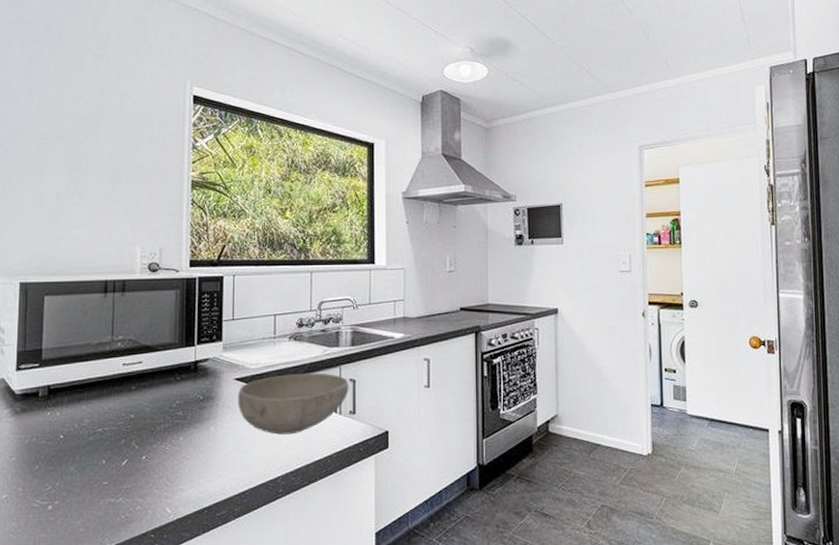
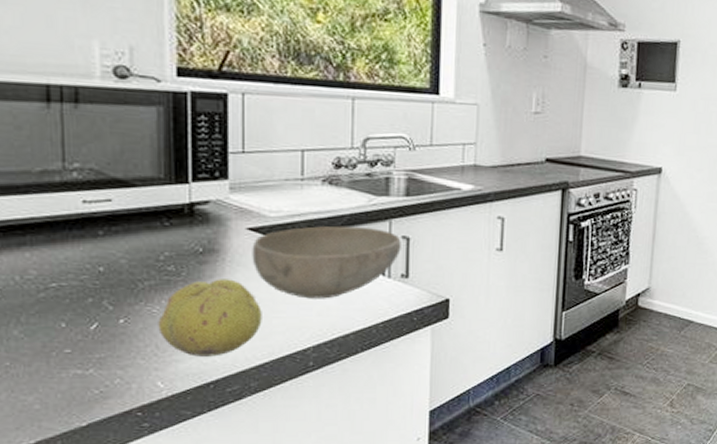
fruit: none [169,420,244,486] -> present [158,279,262,357]

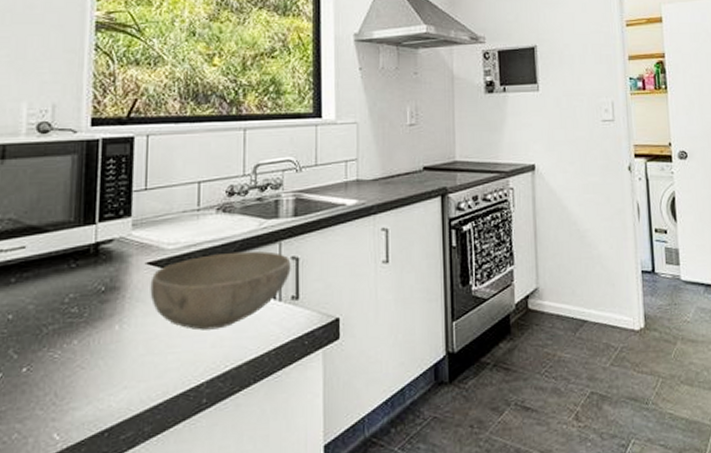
fruit: present [158,279,262,357] -> none [58,316,158,403]

